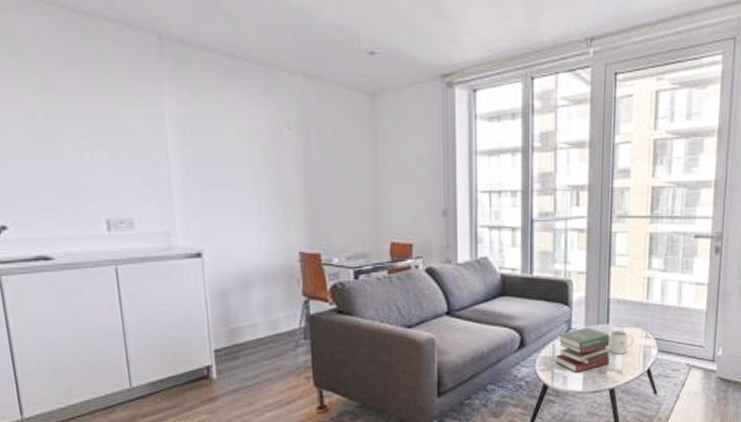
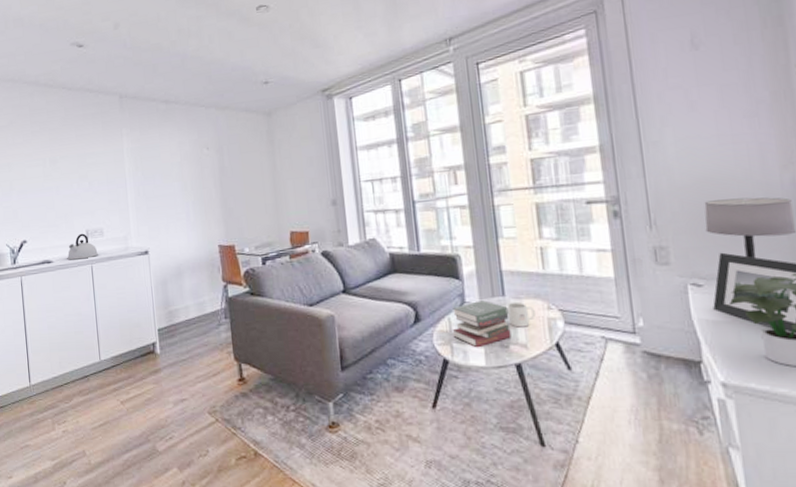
kettle: none [76,223,126,258] -> present [67,233,98,260]

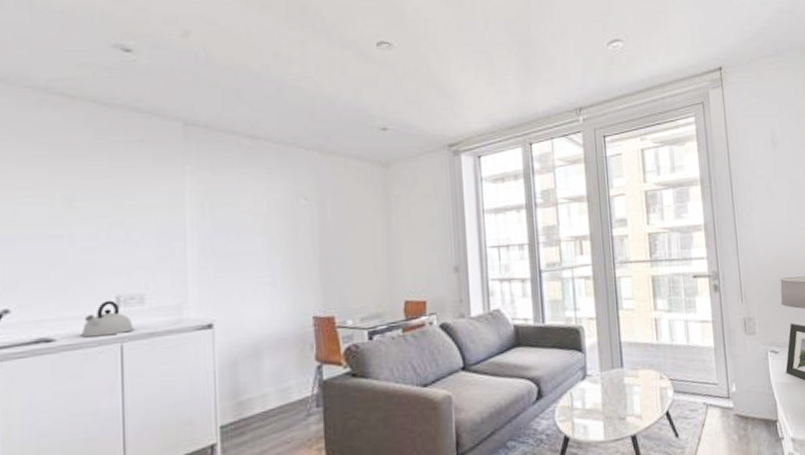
books: present [452,300,512,348] -> none [573,372,628,422]
mug: present [507,302,535,328] -> none [624,373,649,399]

